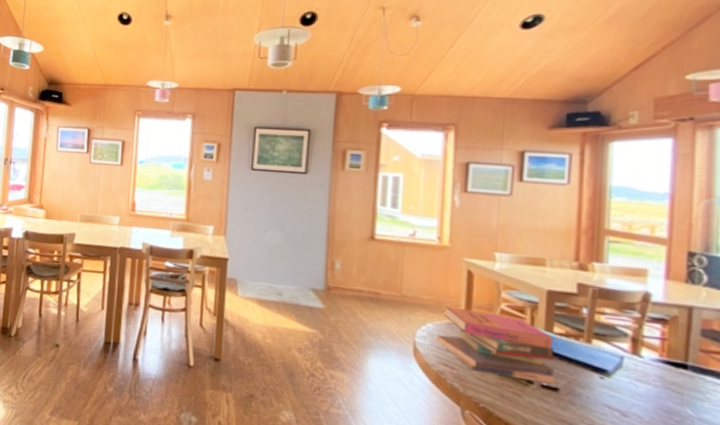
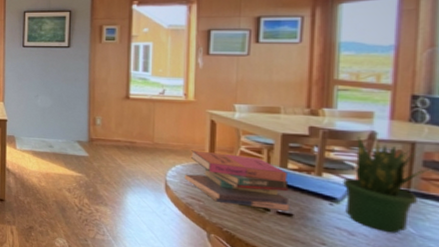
planter: none [615,298,708,414] -> present [343,137,430,233]

